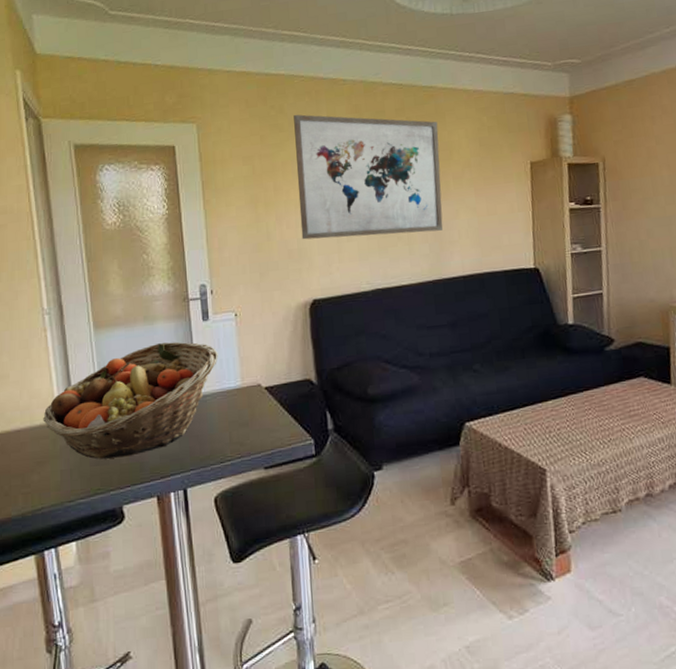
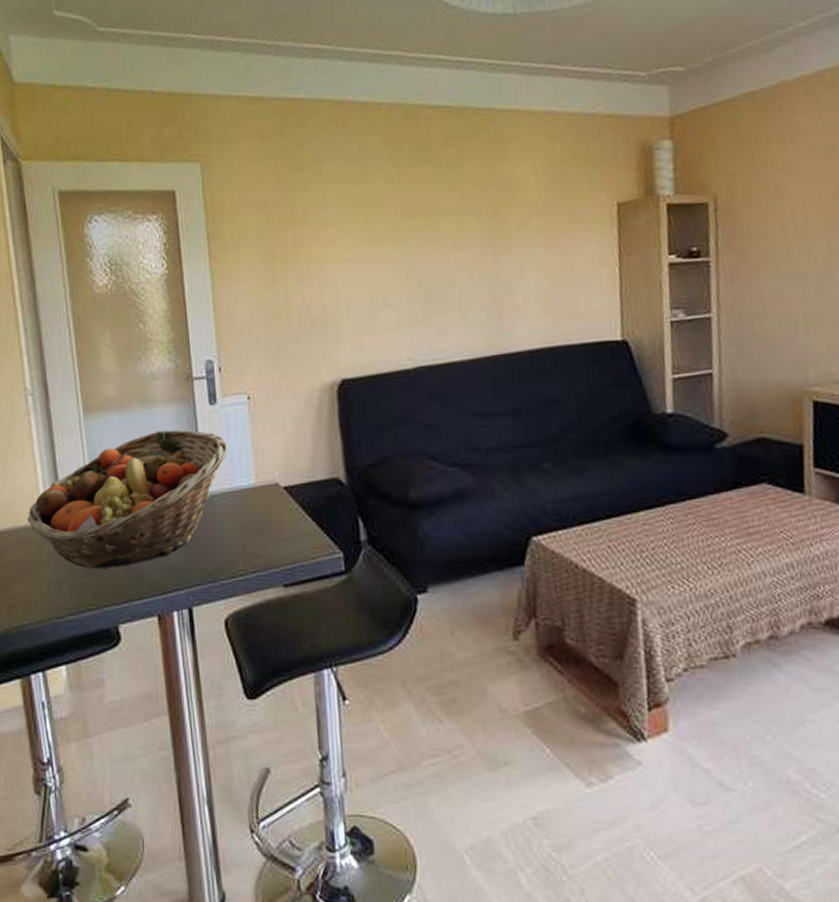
wall art: present [293,114,443,240] -> none [317,148,504,305]

